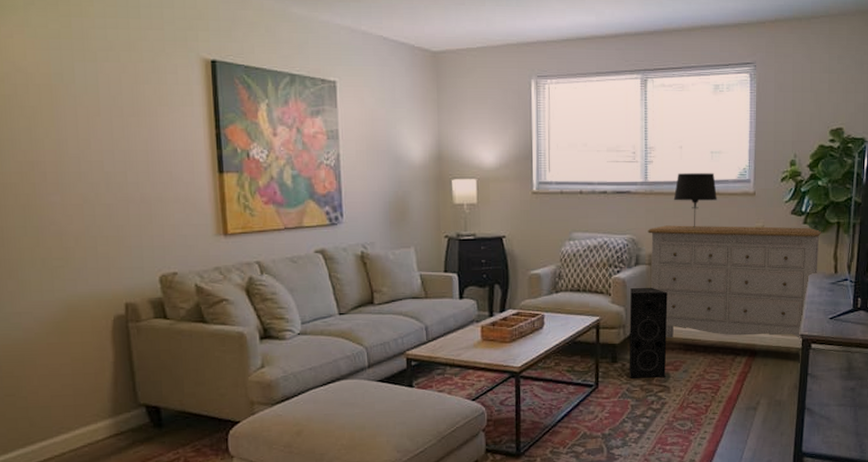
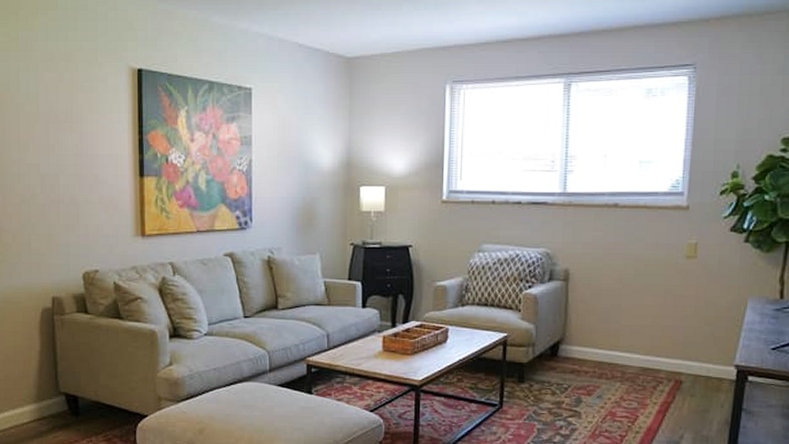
speaker: present [629,288,668,378] -> none [536,305,583,401]
dresser: present [648,225,823,344] -> none [564,239,768,375]
table lamp: present [673,173,717,228] -> none [594,184,644,244]

